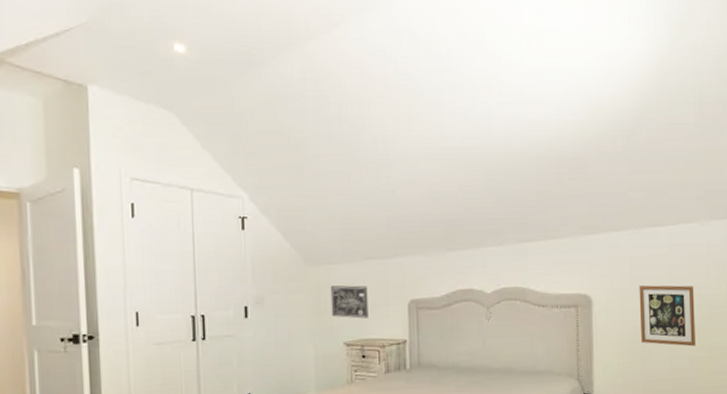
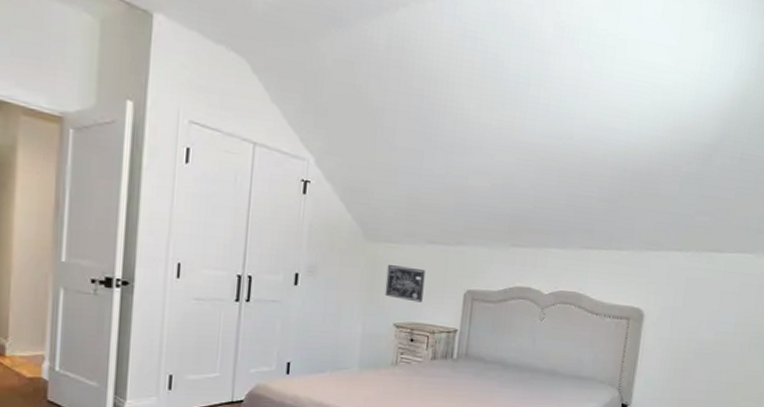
picture frame: present [639,285,695,347] -> none [684,307,741,372]

